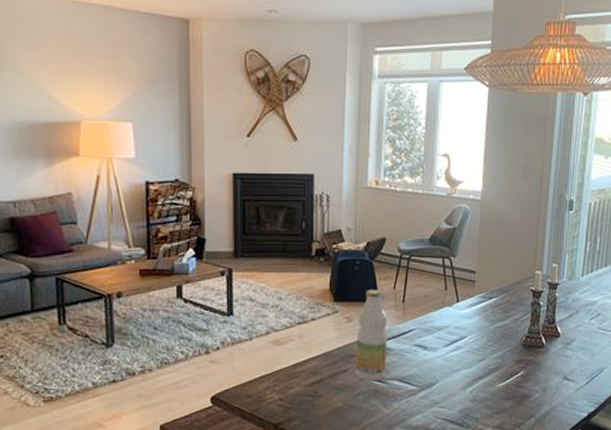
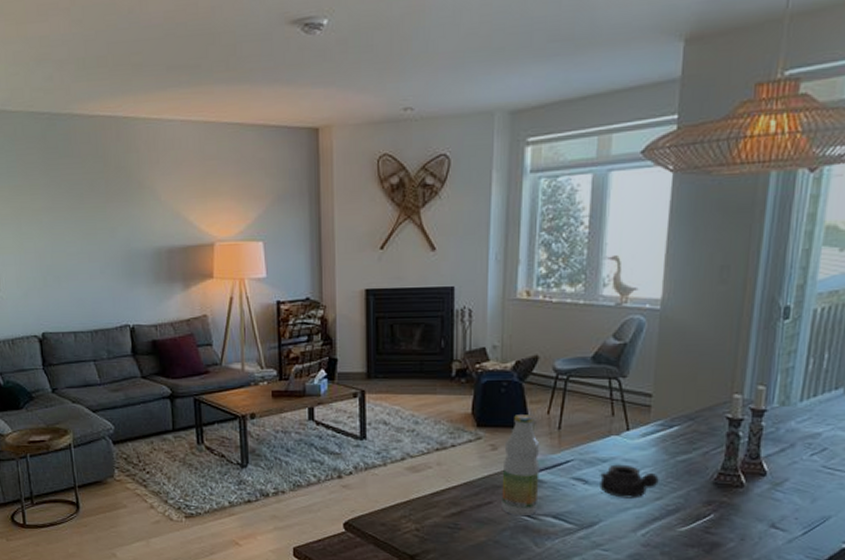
teapot: none [436,331,482,361] -> present [600,464,659,499]

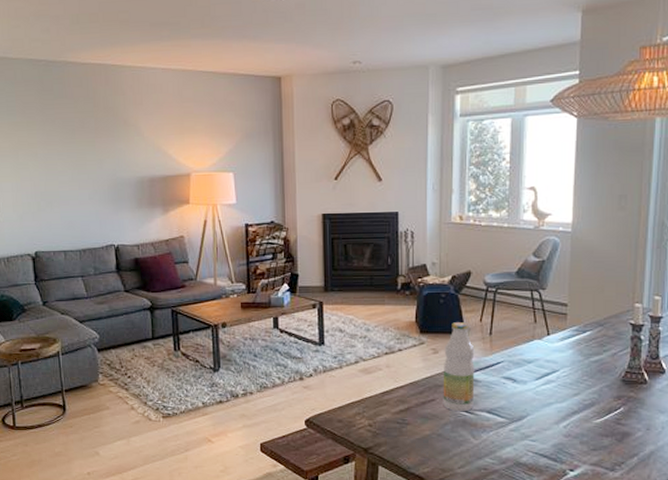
teapot: present [600,464,659,499] -> none [526,365,576,395]

